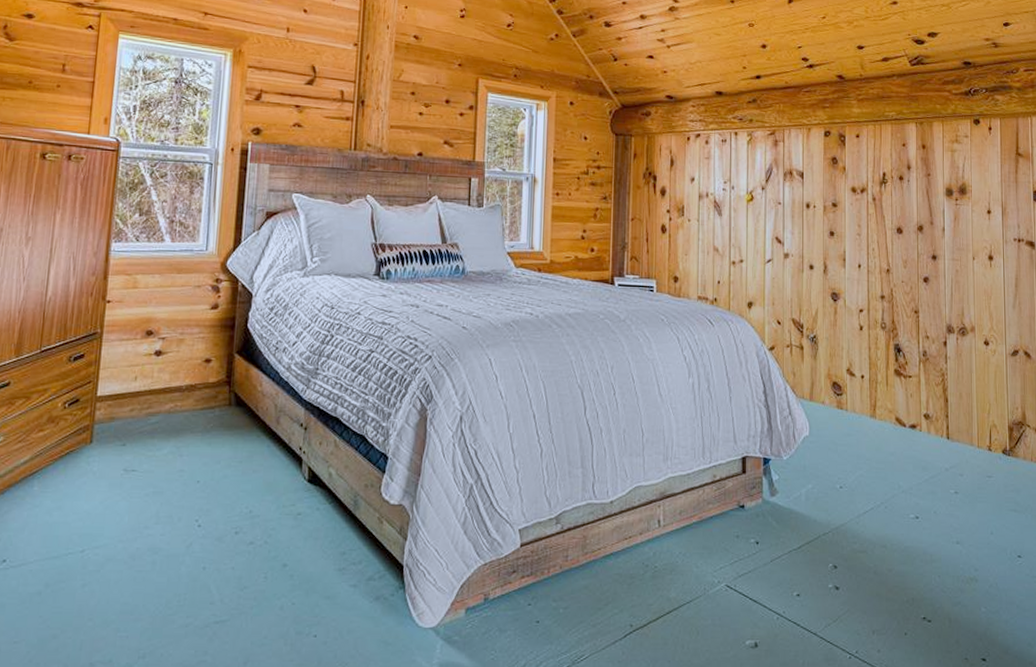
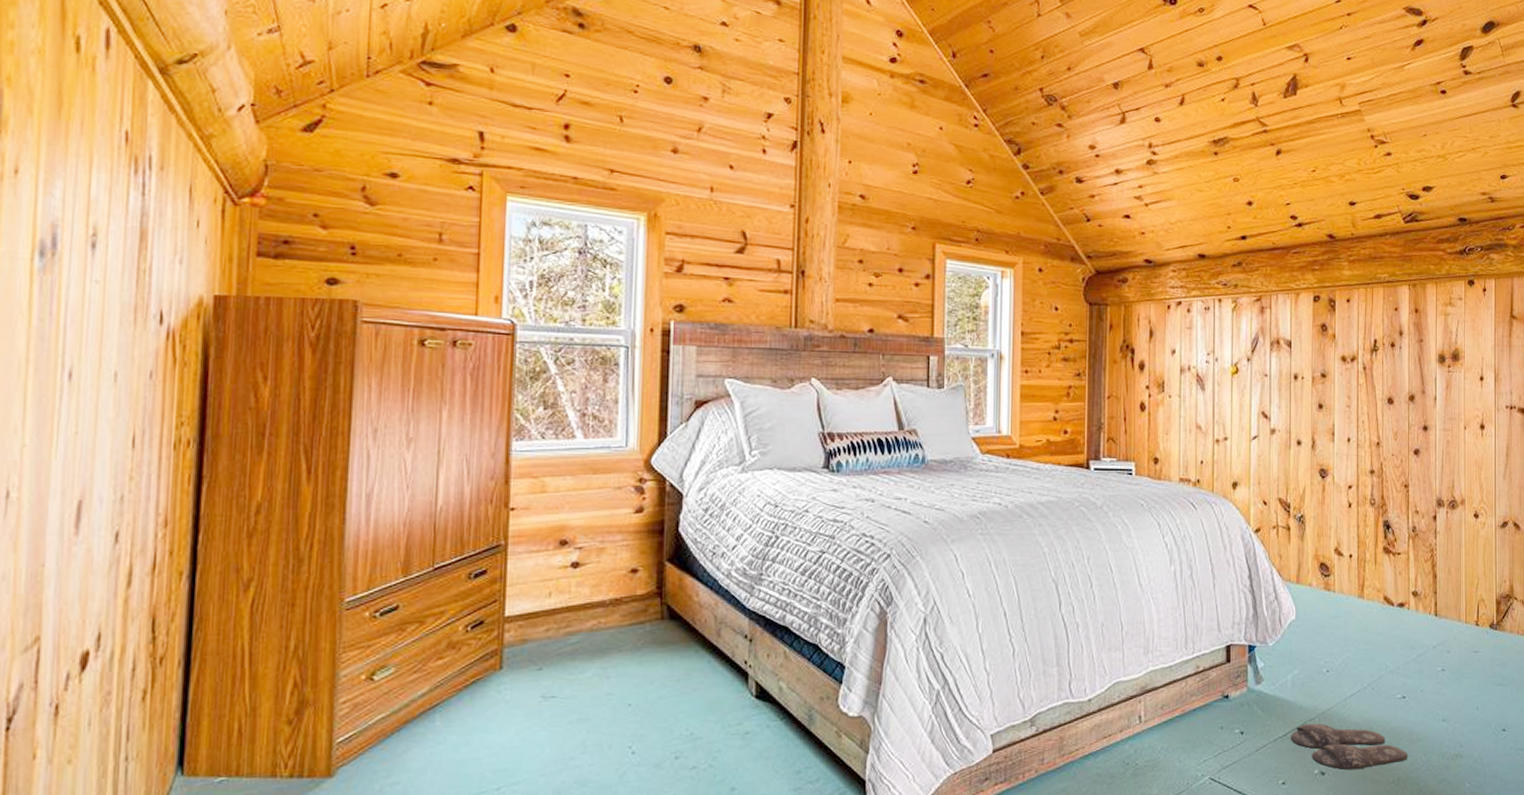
slippers: none [804,538,922,587] -> present [1290,723,1408,770]

